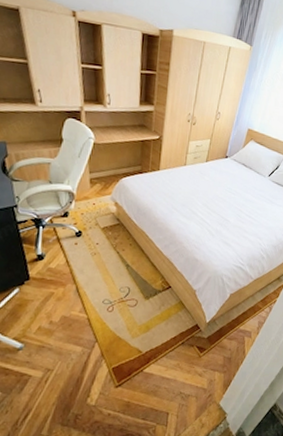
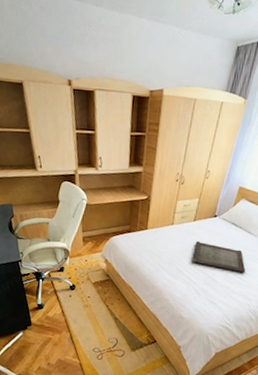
serving tray: none [205,181,256,213] -> present [192,240,246,274]

